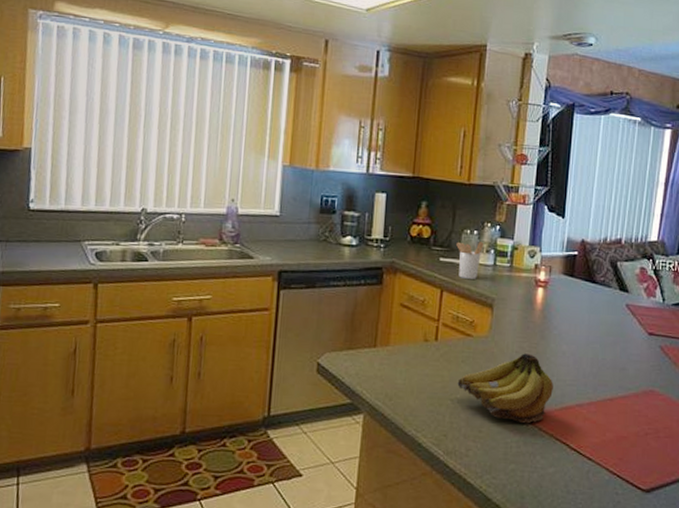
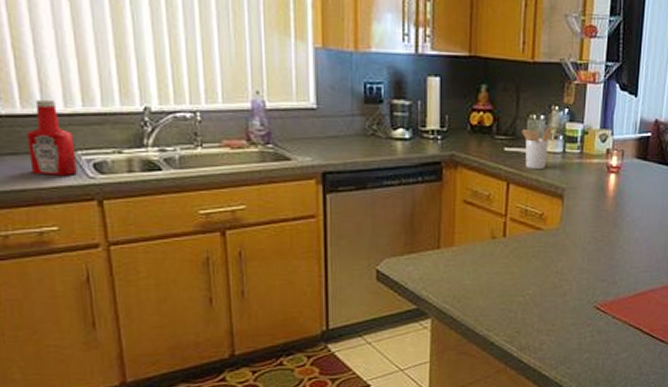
ketchup bottle: none [47,198,84,261] -> present [26,99,77,175]
fruit: present [457,353,553,424] -> none [528,243,626,313]

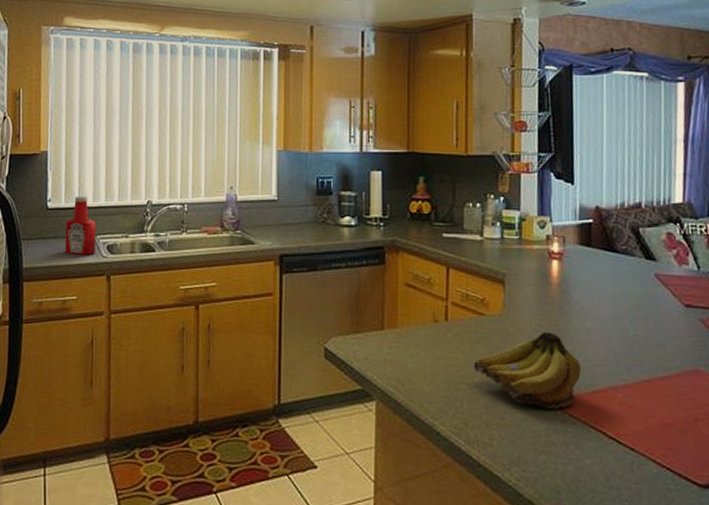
utensil holder: present [522,127,552,169] -> none [459,215,489,254]
fruit: none [528,243,626,313] -> present [473,332,581,410]

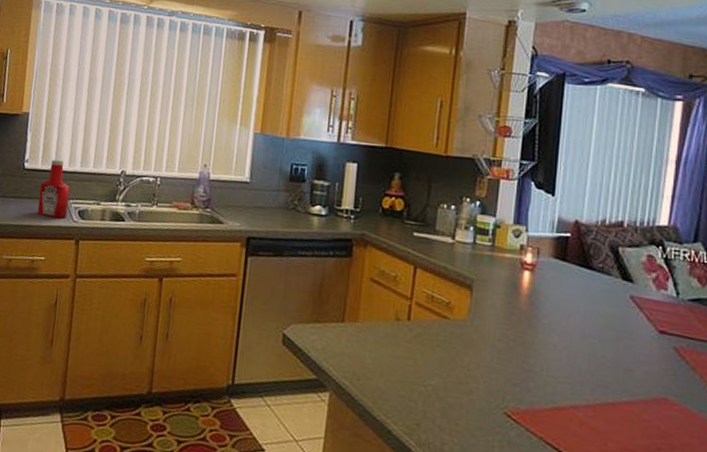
fruit: present [473,332,581,410] -> none [432,342,543,422]

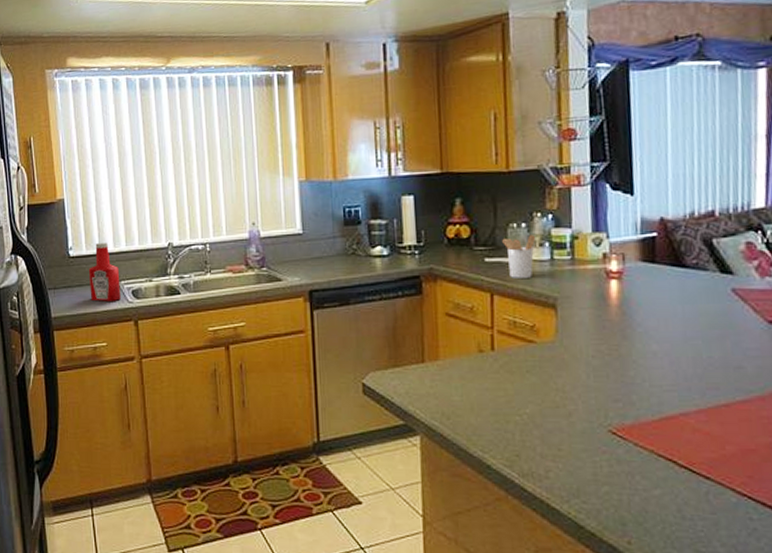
utensil holder: none [432,216,463,257] -> present [502,235,536,278]

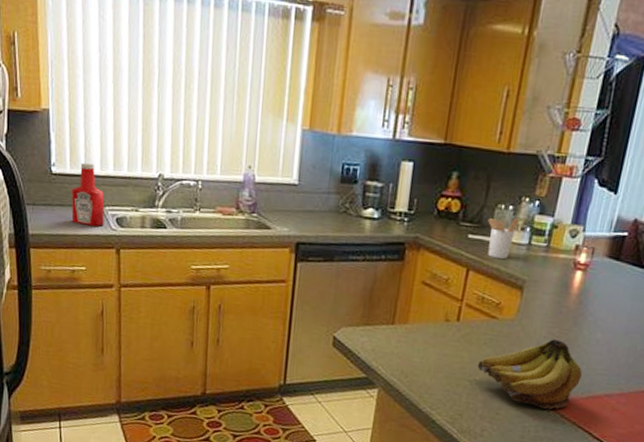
fruit: none [524,357,647,439] -> present [477,339,582,410]

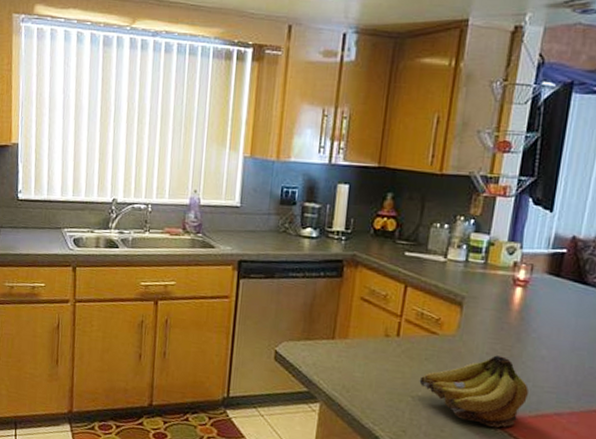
ketchup bottle: present [71,162,105,226] -> none [34,189,64,247]
utensil holder: present [488,217,520,259] -> none [424,235,456,276]

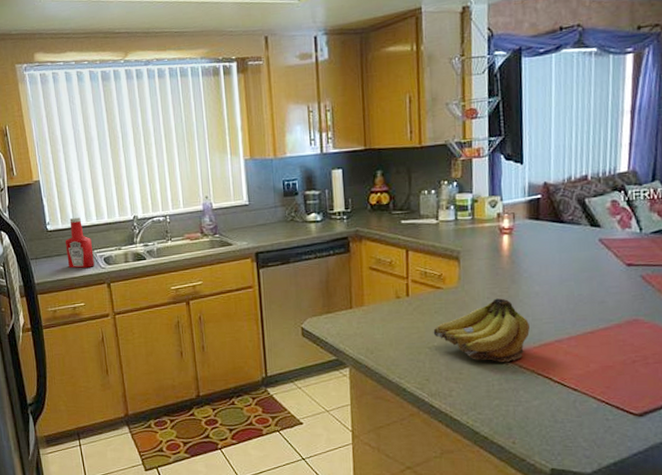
ketchup bottle: none [34,189,64,247] -> present [65,217,94,268]

